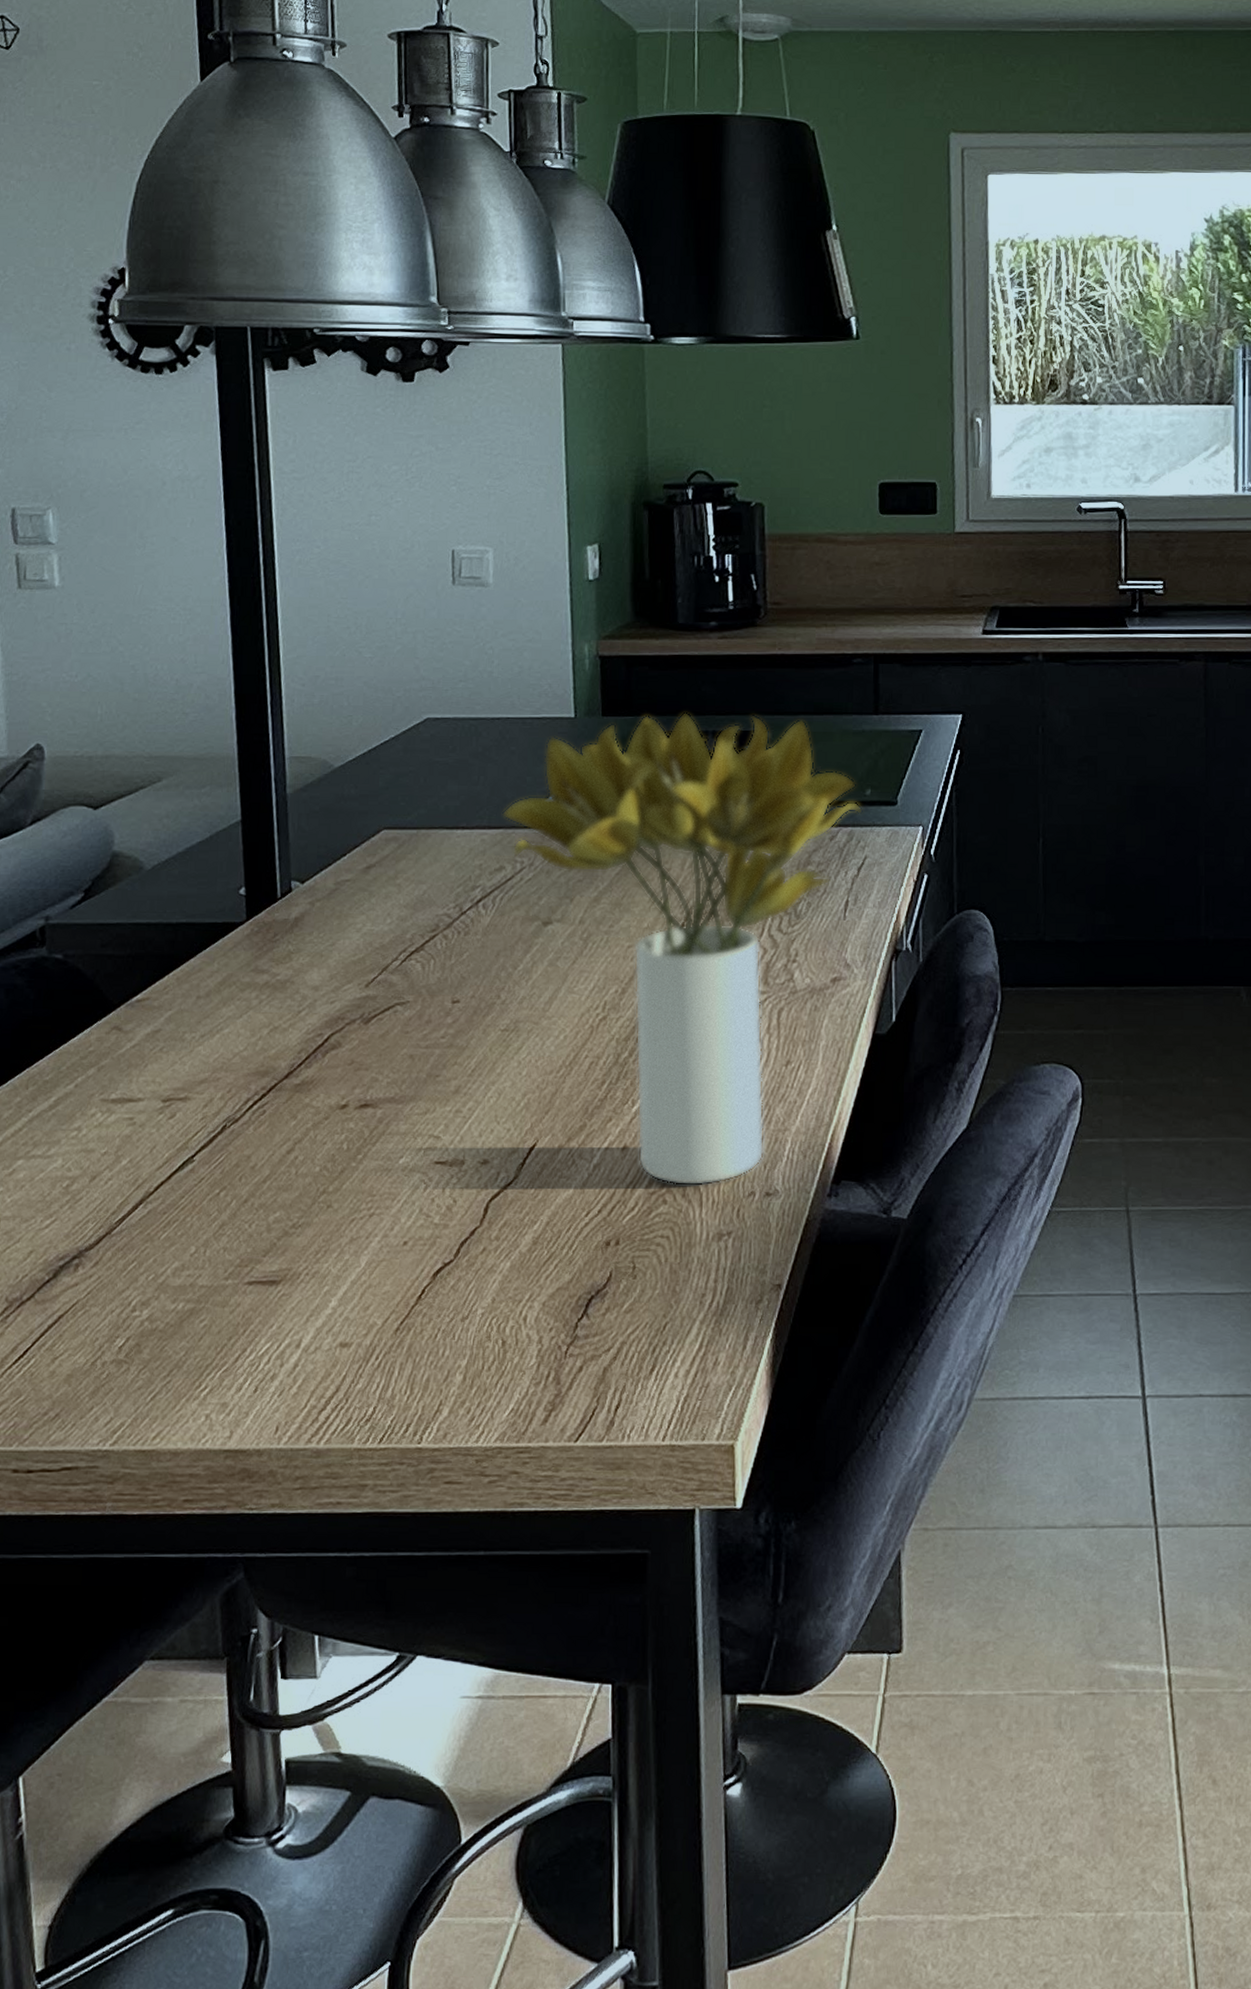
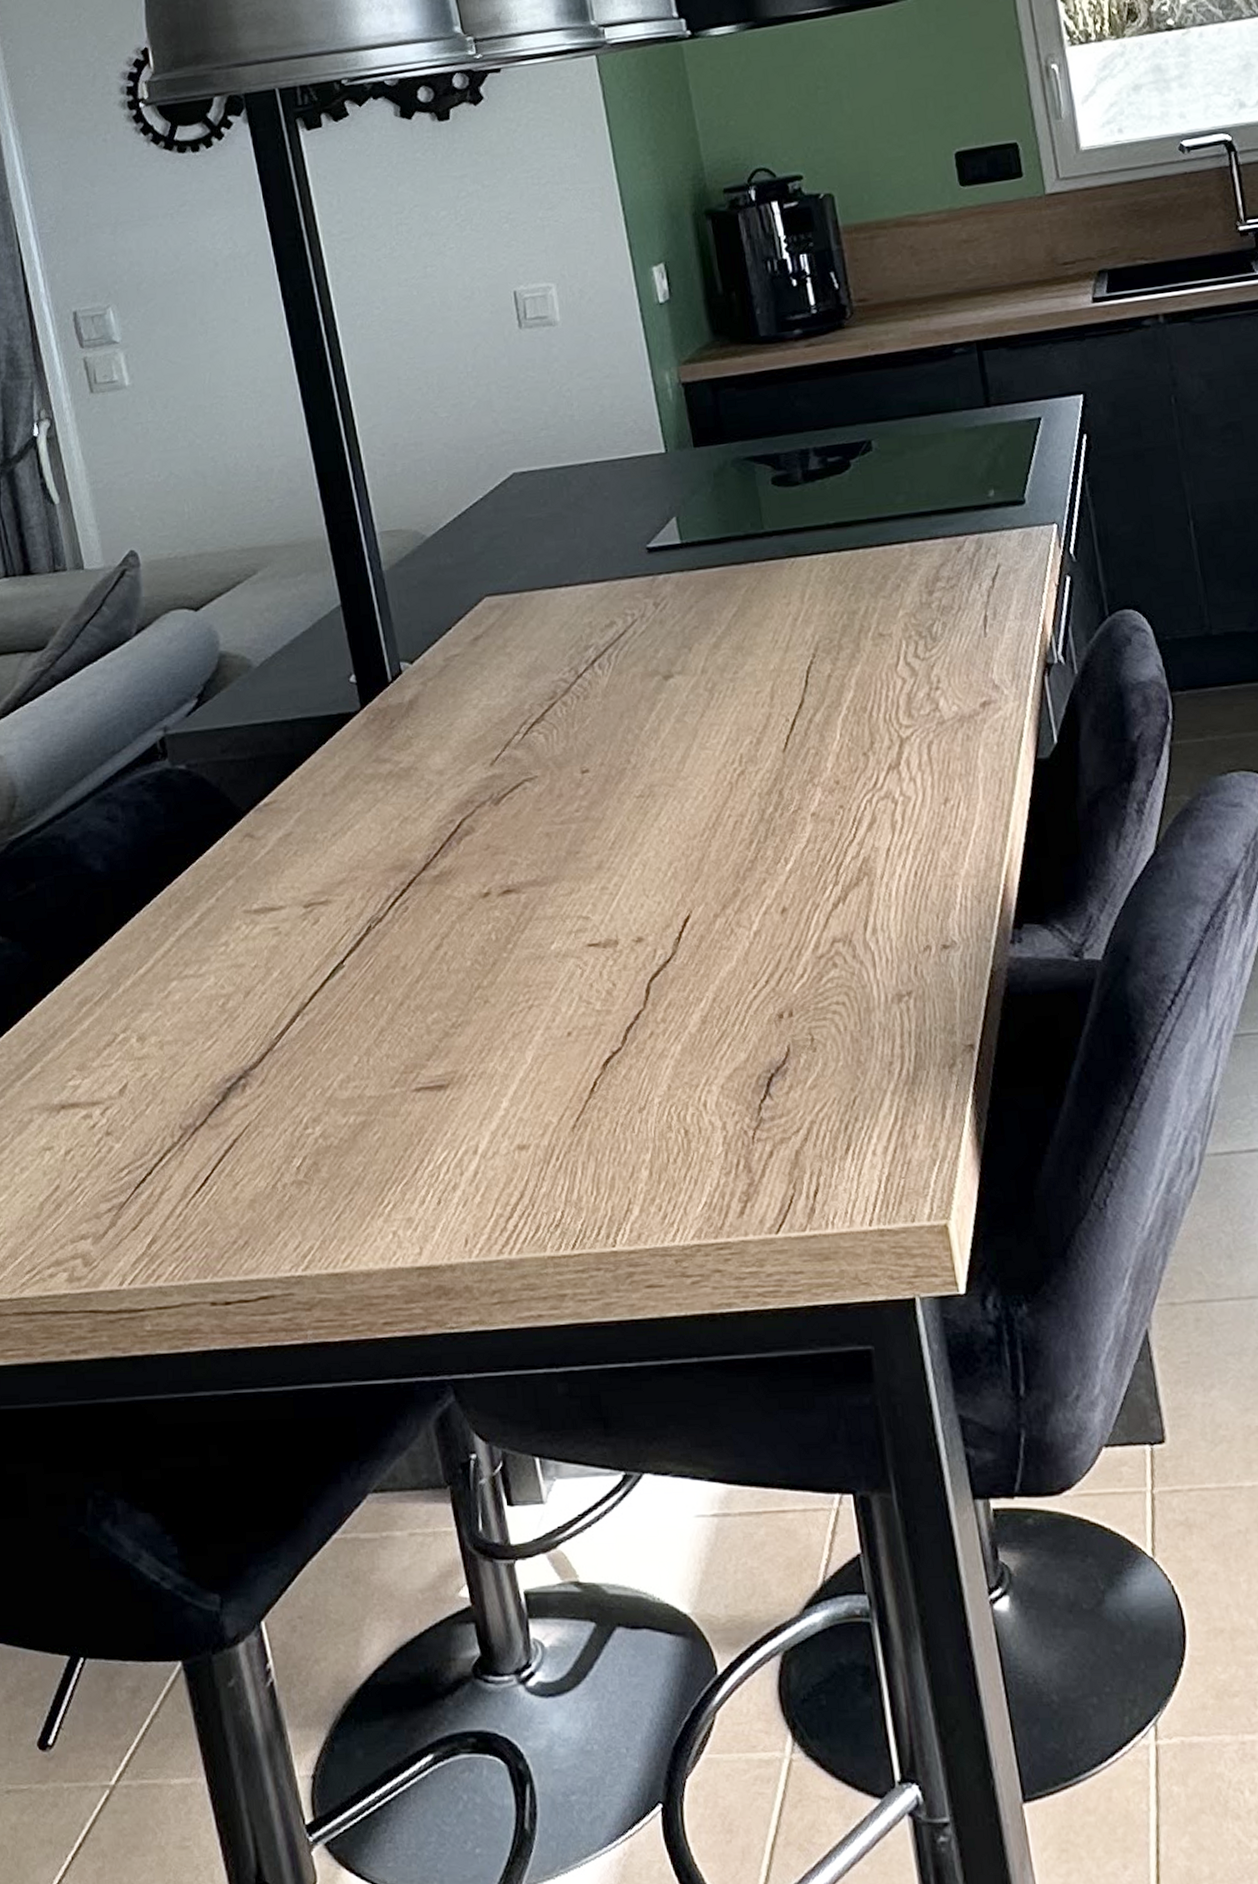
flower bouquet: present [502,713,863,1186] -> none [604,423,988,946]

